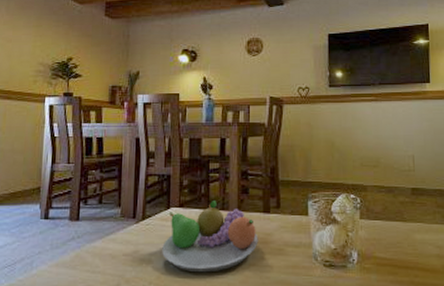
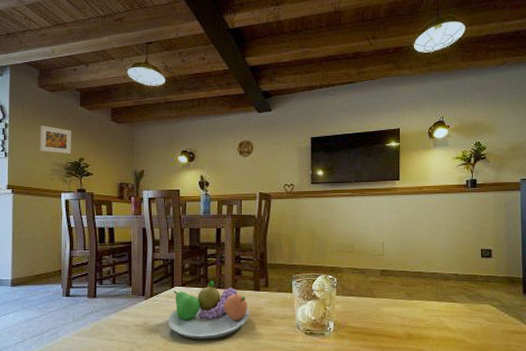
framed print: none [23,20,61,54] -> present [39,125,72,155]

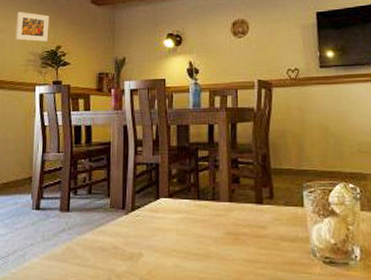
fruit bowl: present [168,281,250,340] -> none [152,191,252,268]

